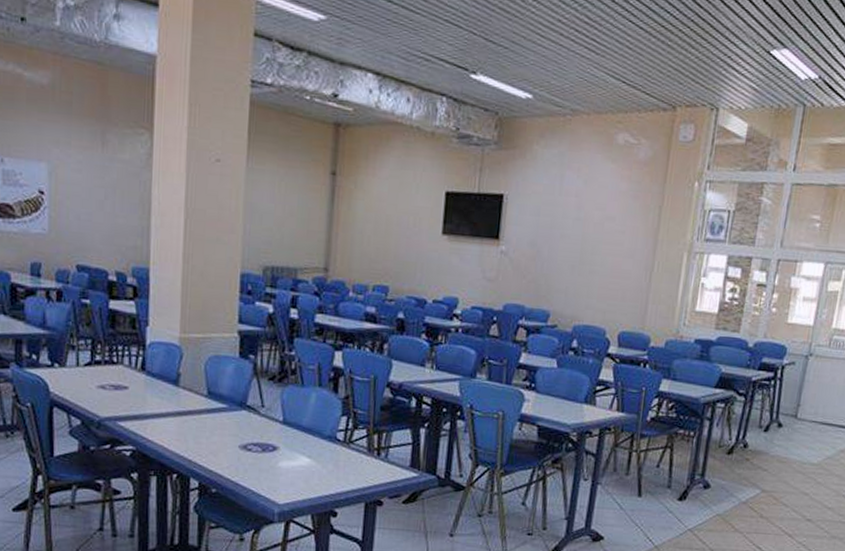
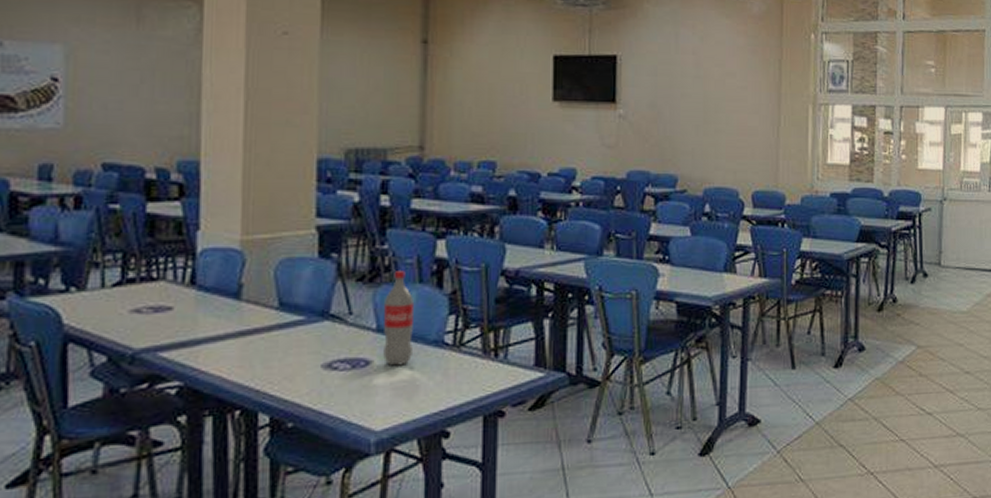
pop: none [287,374,315,454] -> present [383,271,415,366]

